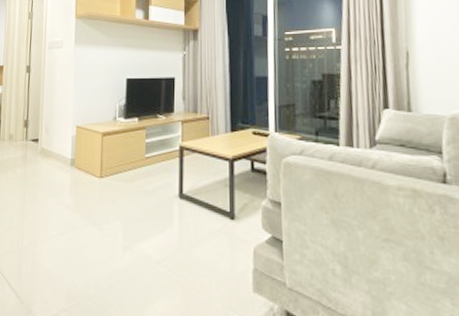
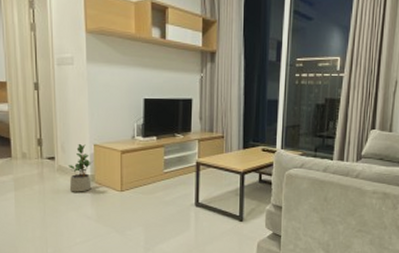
potted plant: none [49,125,74,178] -> present [69,143,93,192]

